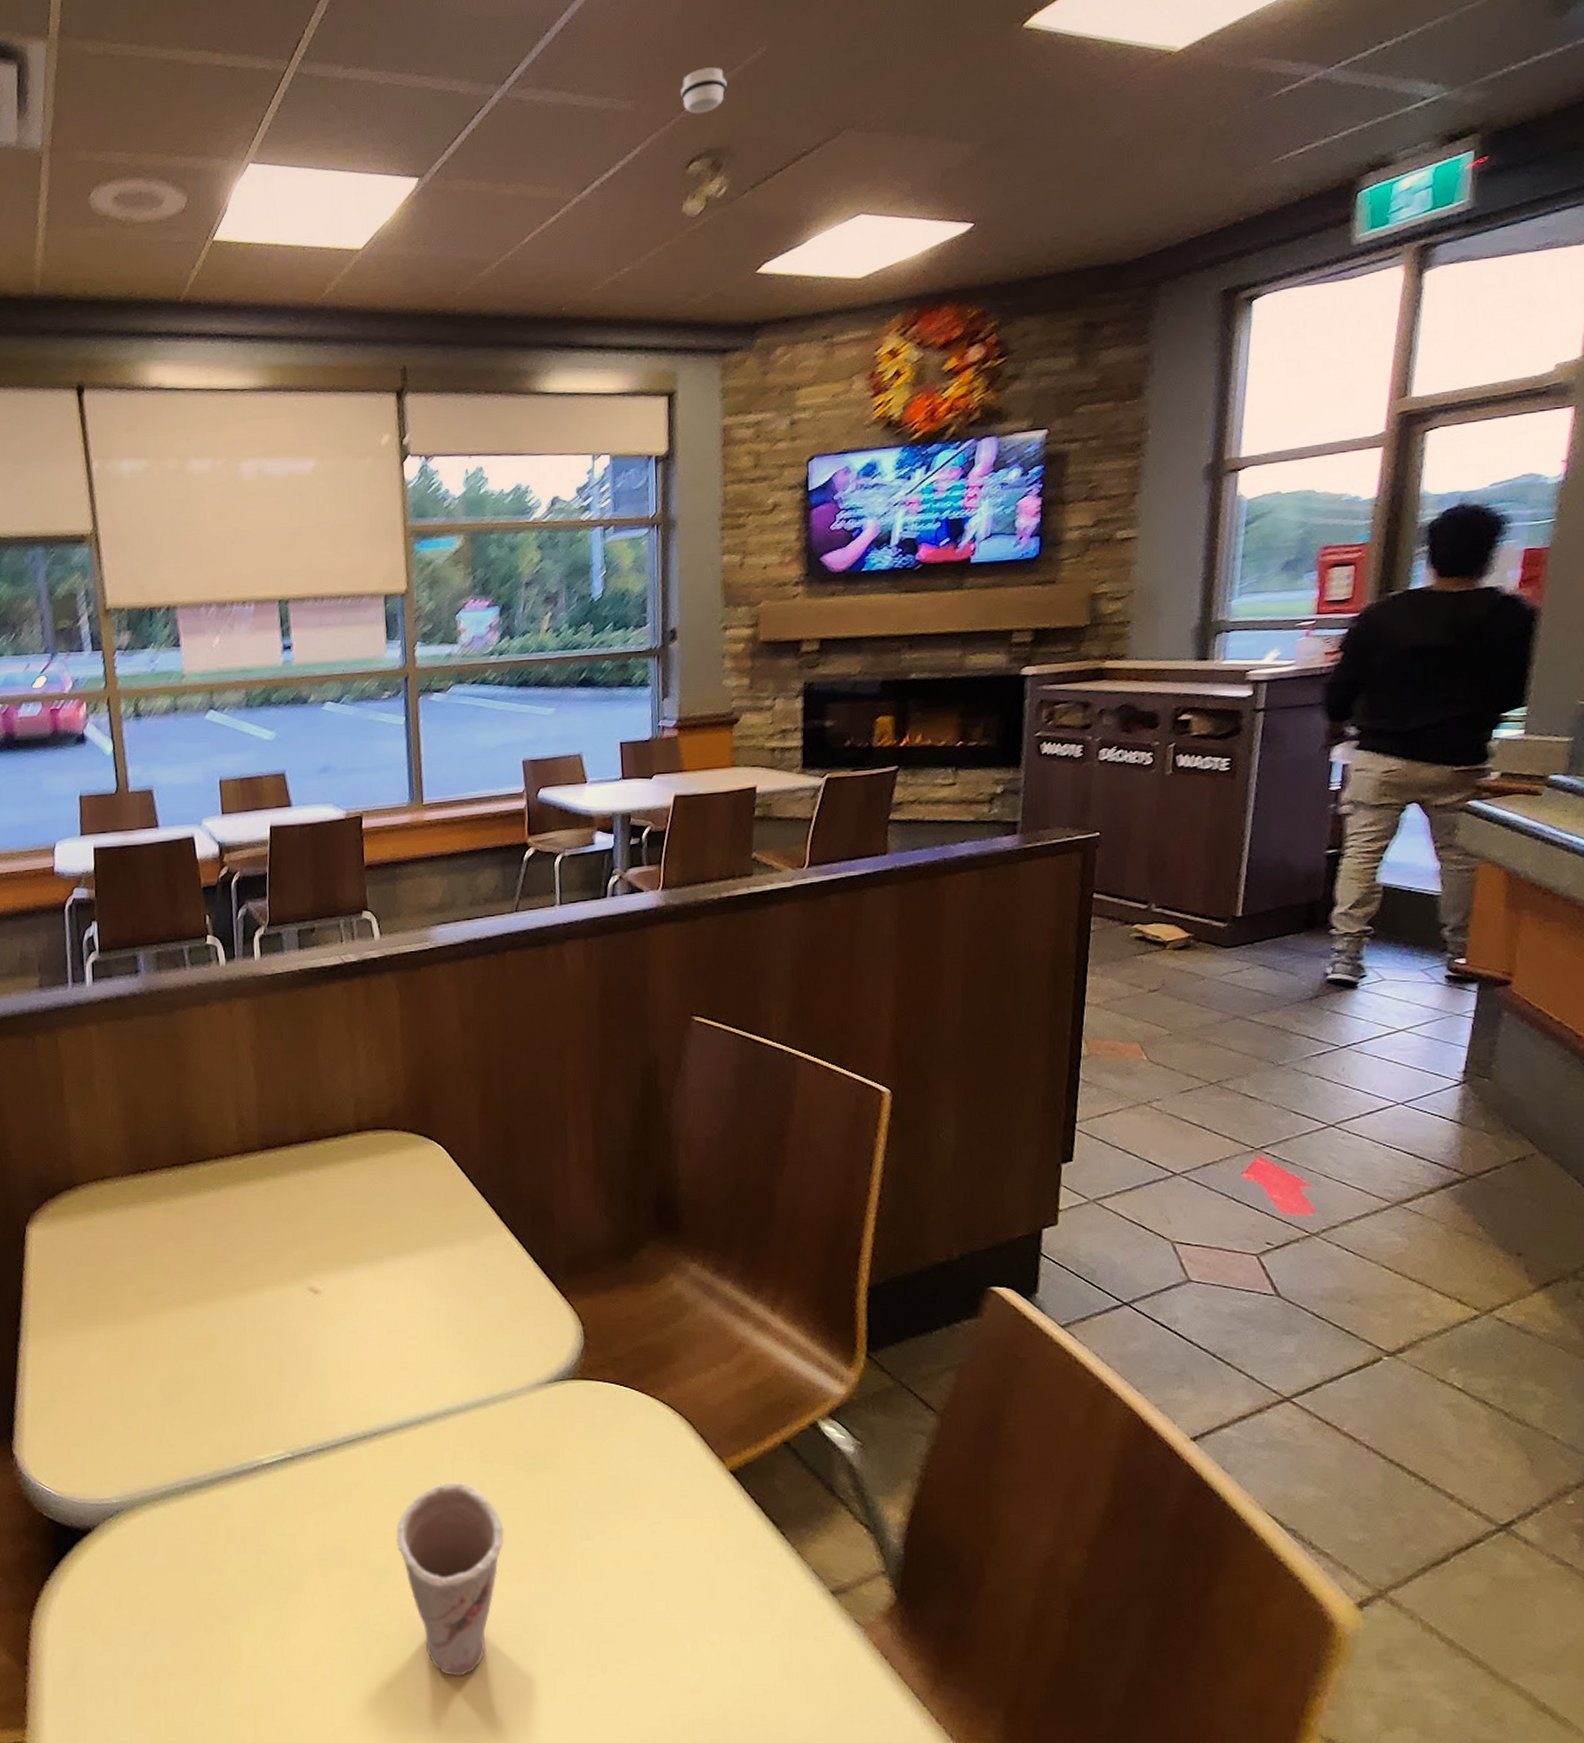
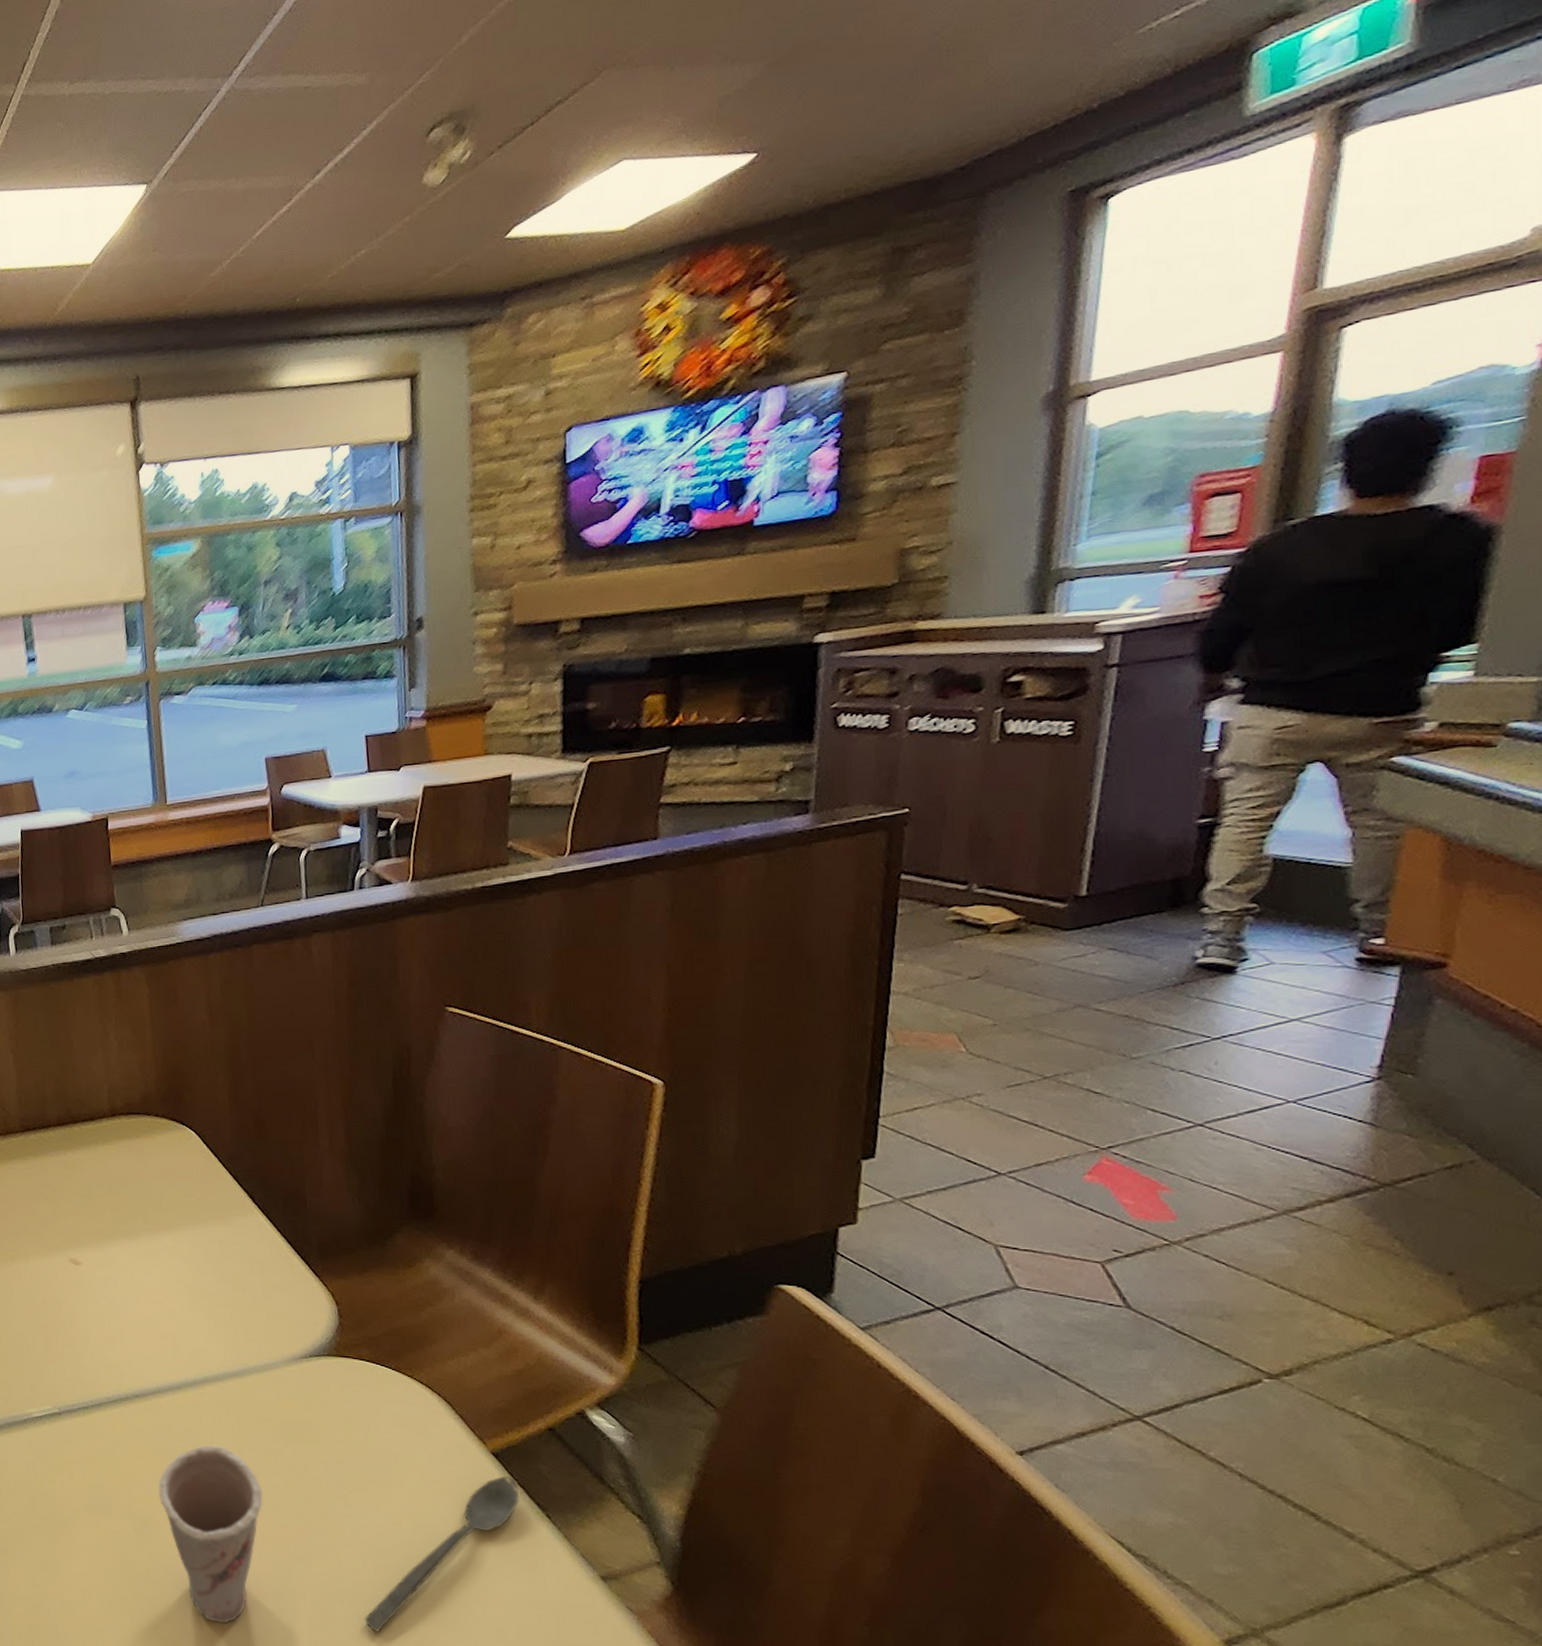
spoon: none [604,1493,756,1670] -> present [364,1475,520,1632]
smoke detector: present [681,67,727,114] -> none [419,23,471,77]

